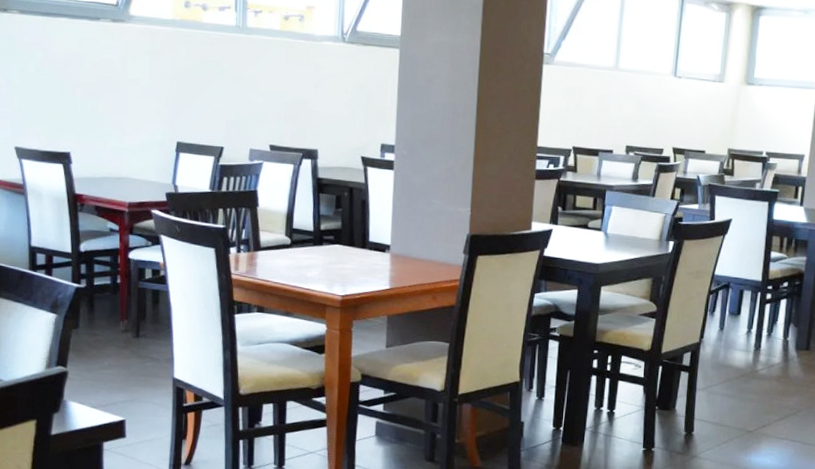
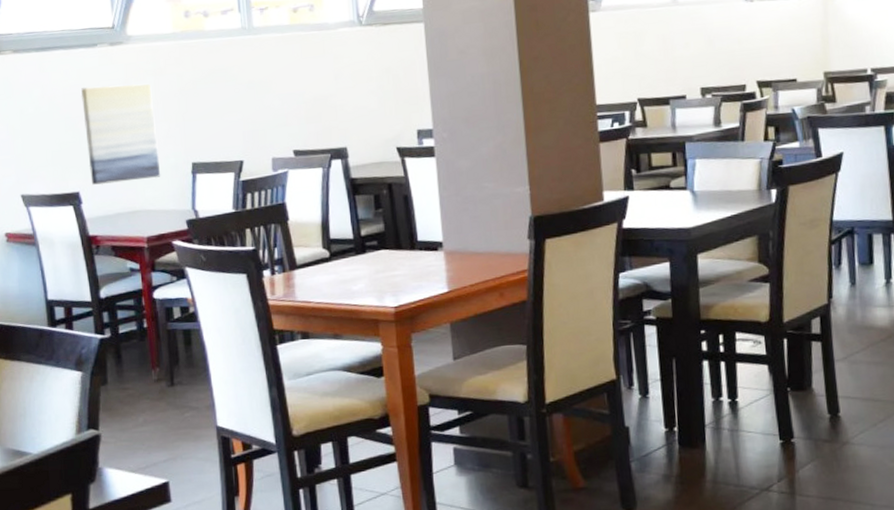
wall art: none [80,57,148,151] -> present [81,83,161,185]

